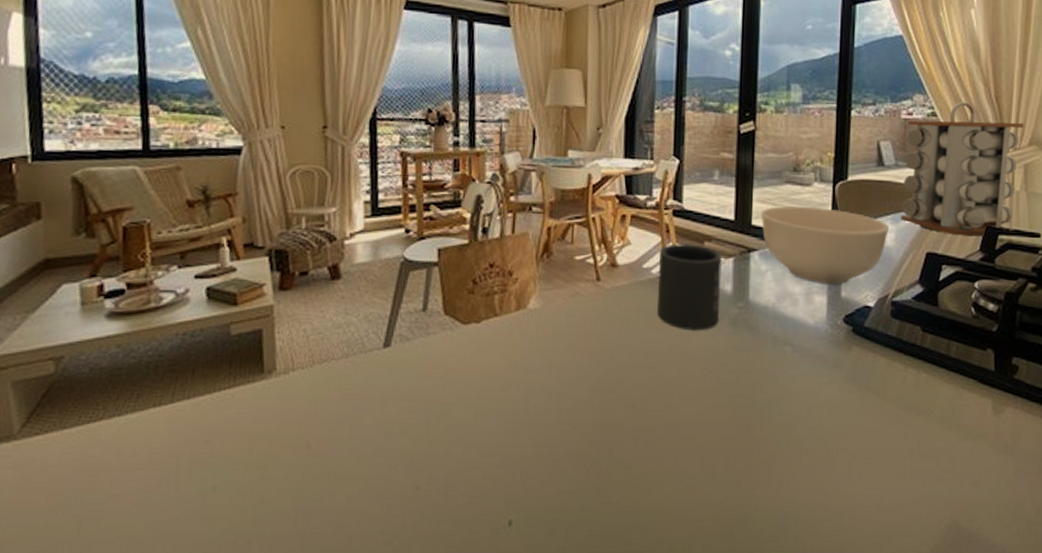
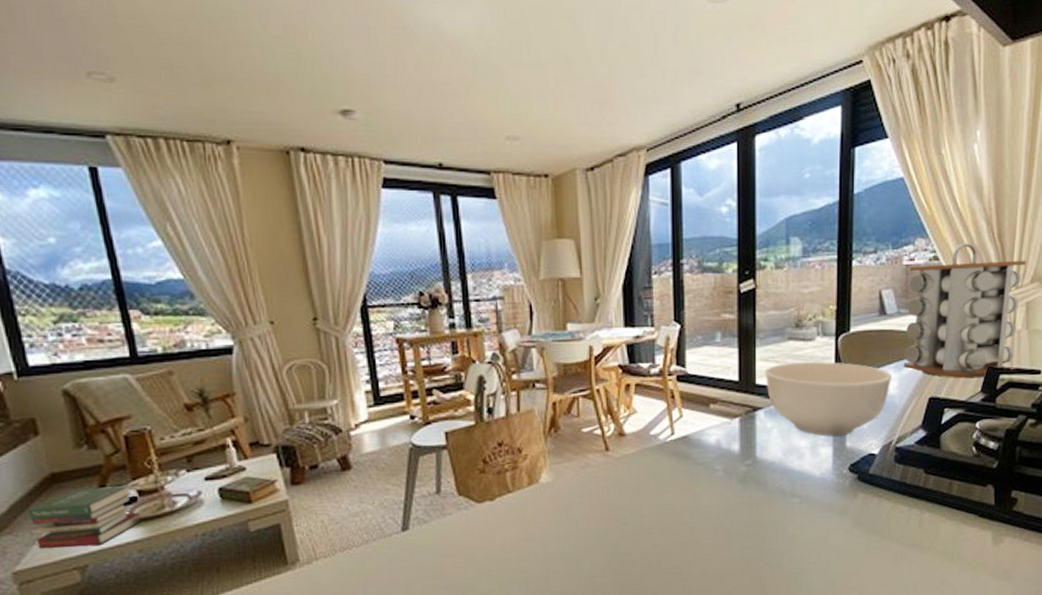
books: none [15,276,126,337] -> present [28,486,143,548]
mug: present [657,243,723,331] -> none [666,407,729,491]

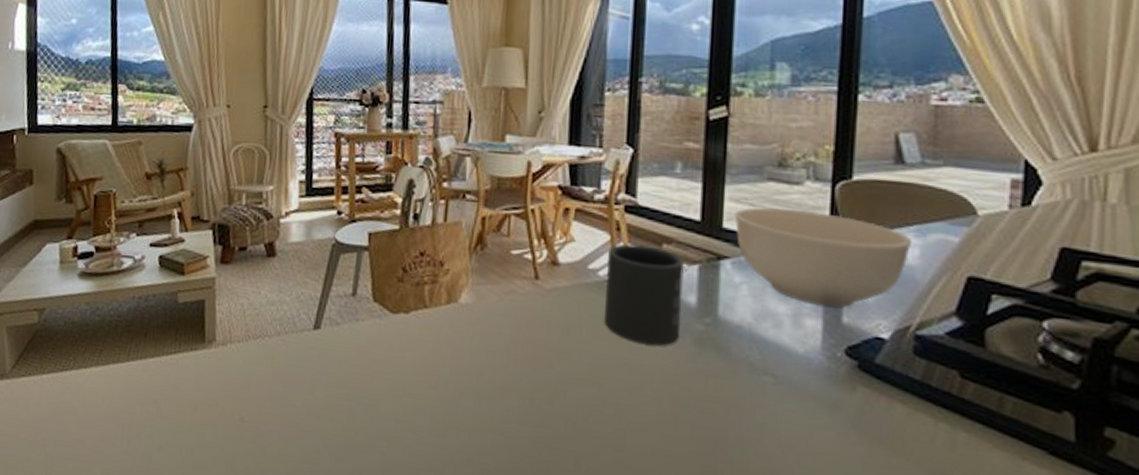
books: present [28,486,143,548] -> none [11,236,94,292]
mug: none [666,407,729,491] -> present [604,243,685,346]
spice rack: present [903,243,1027,379] -> none [929,85,1124,262]

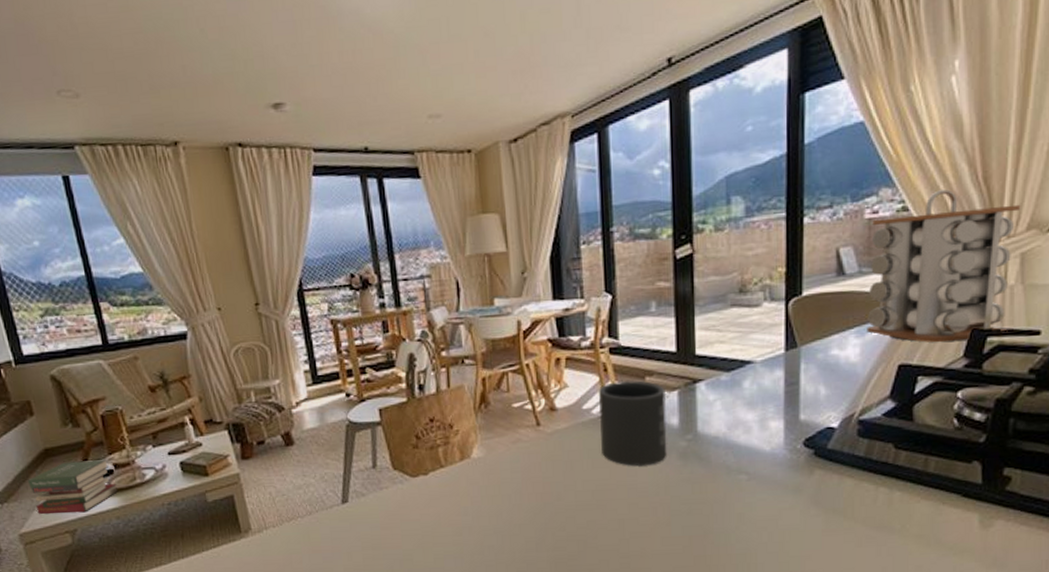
books: none [11,236,94,292] -> present [28,460,119,514]
bowl: present [734,207,913,307] -> none [705,328,854,409]
spice rack: none [929,85,1124,262] -> present [867,189,1021,343]

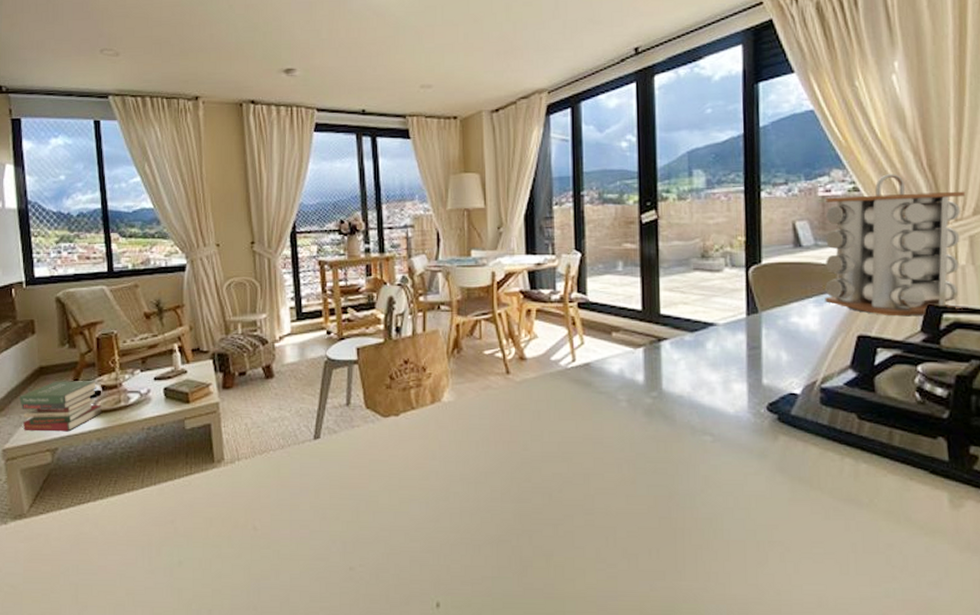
mug: present [599,380,667,467] -> none [567,334,633,421]

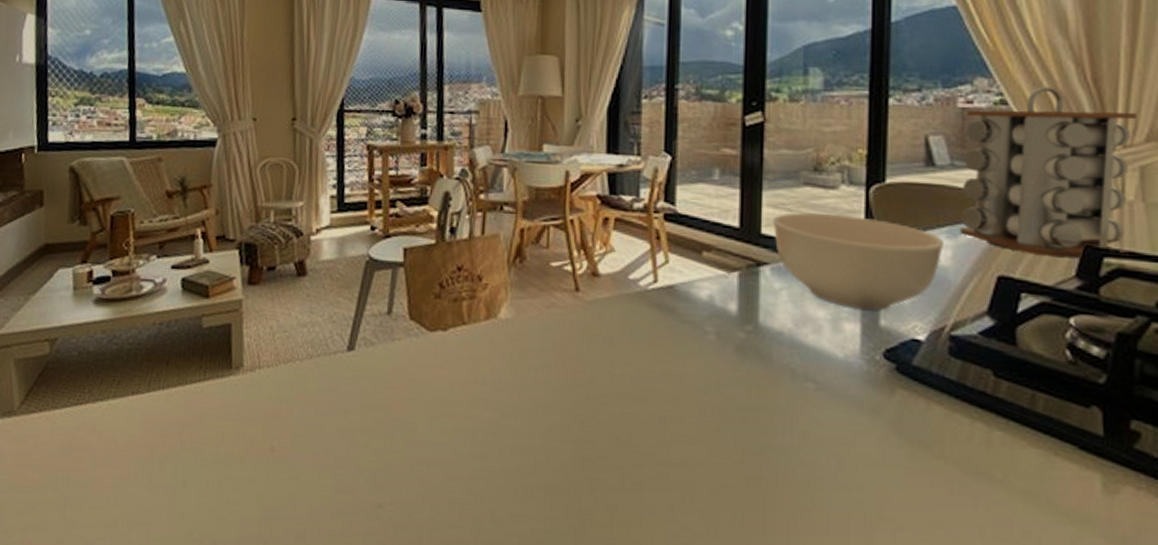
books: present [19,381,103,432] -> none [20,261,111,321]
bowl: none [669,293,813,372] -> present [772,212,945,310]

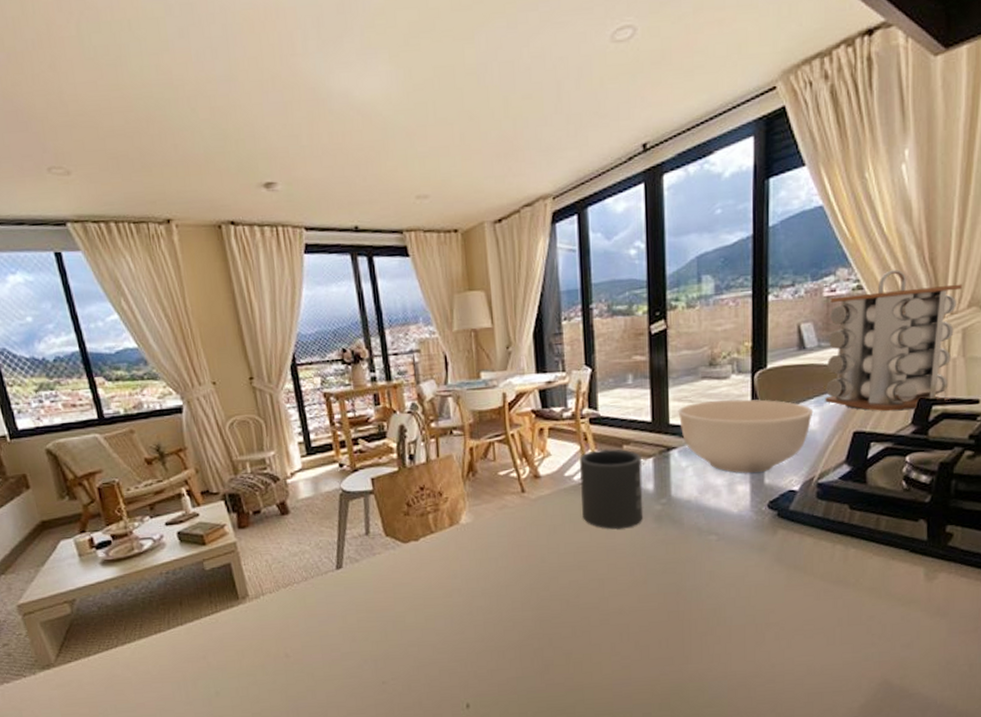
mug: none [646,252,726,356] -> present [580,448,643,529]

